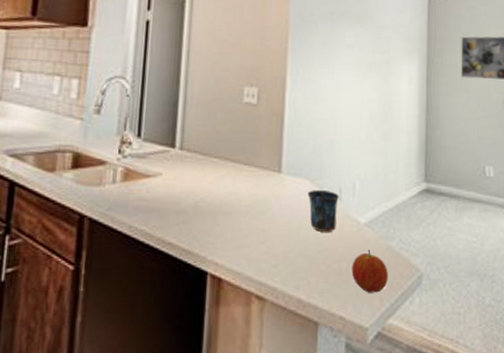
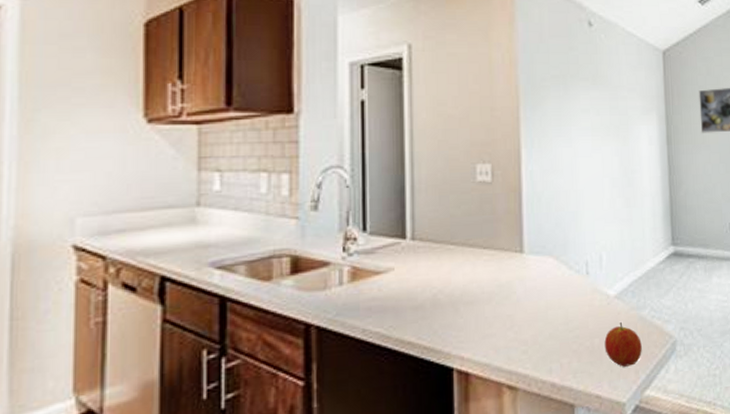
mug: present [308,190,340,233] -> none [553,266,587,311]

